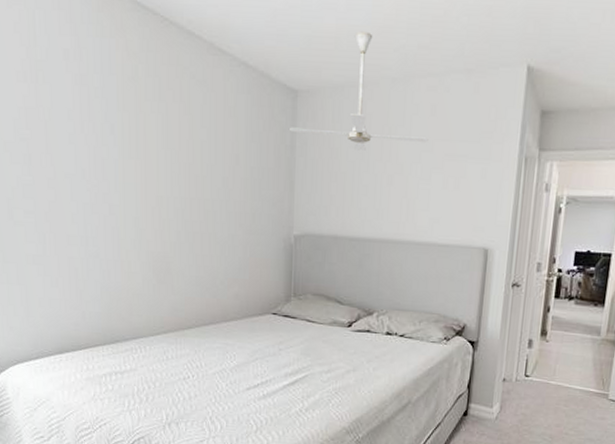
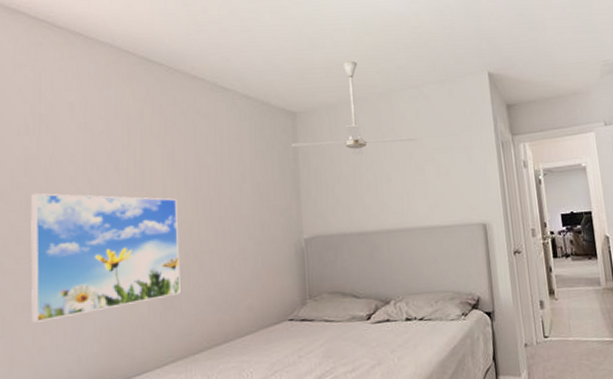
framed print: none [34,148,172,276] -> present [31,193,181,323]

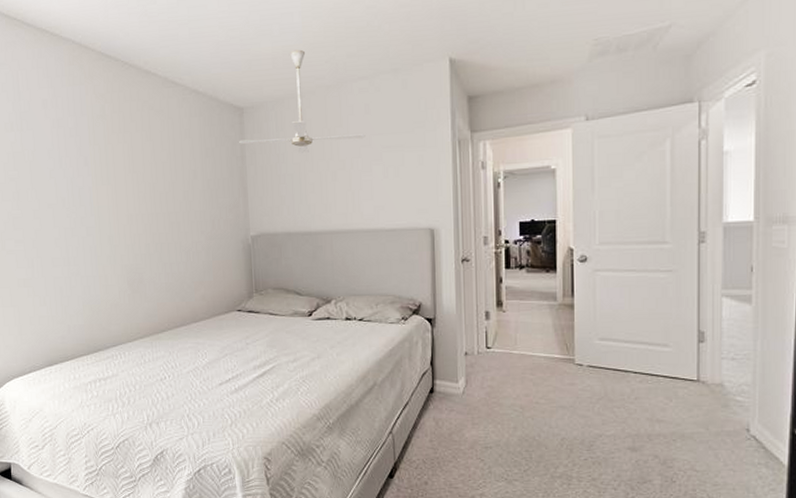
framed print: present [31,193,181,323] -> none [21,185,145,296]

